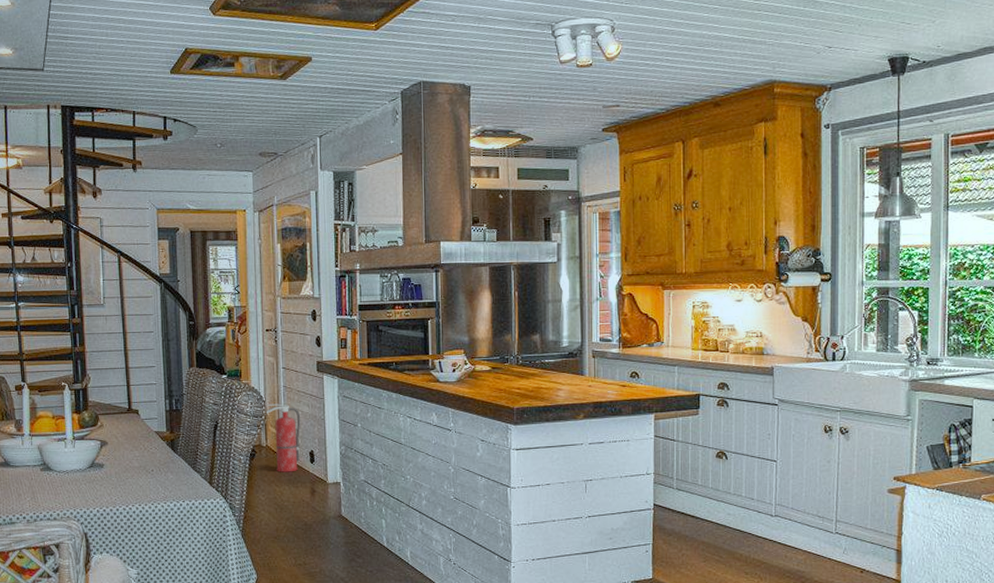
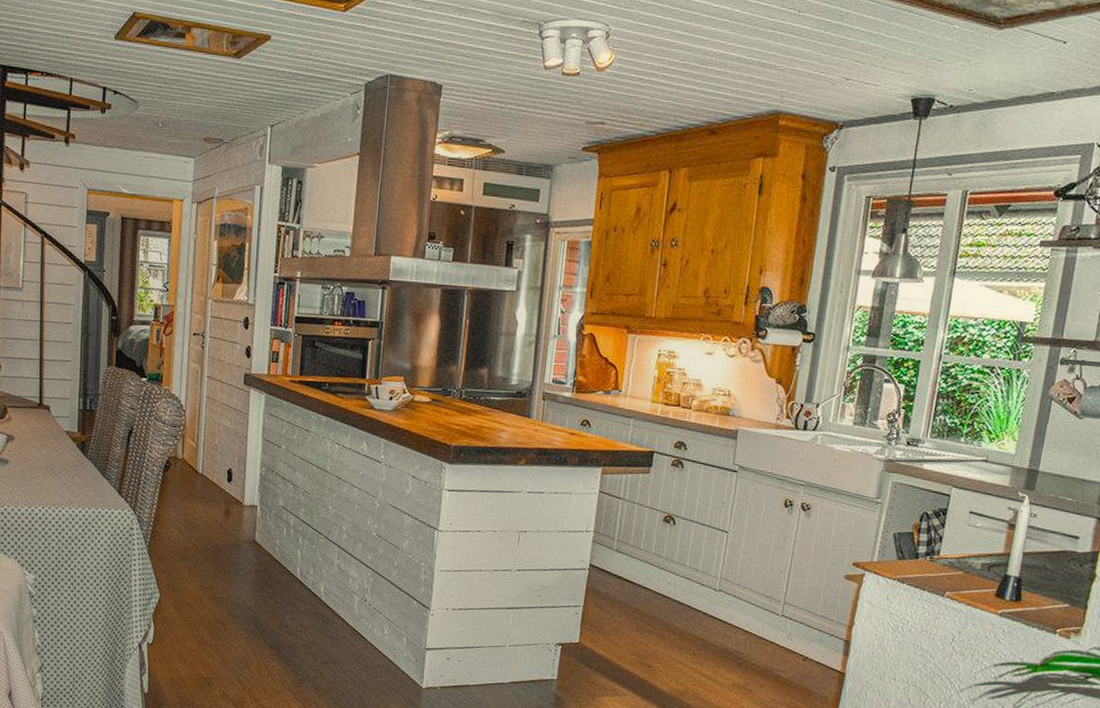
fire extinguisher: present [264,403,301,472] -> none [183,413,222,490]

